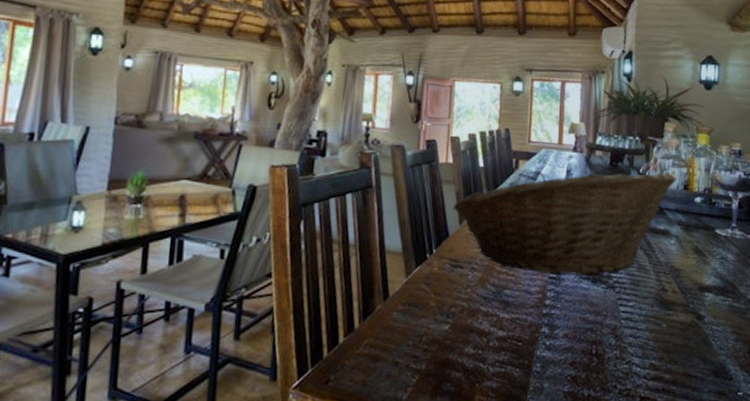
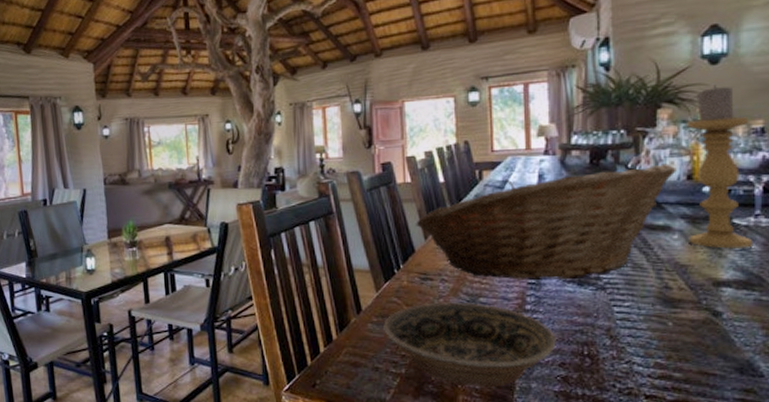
bowl: none [409,292,570,386] -> present [384,302,556,387]
candle holder: none [682,107,730,257] -> present [687,85,754,249]

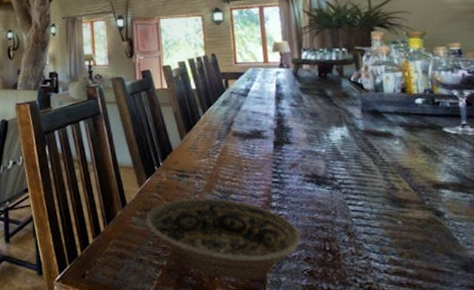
fruit basket: present [416,163,676,280] -> none [172,78,392,179]
candle holder: present [687,85,754,249] -> none [396,13,464,154]

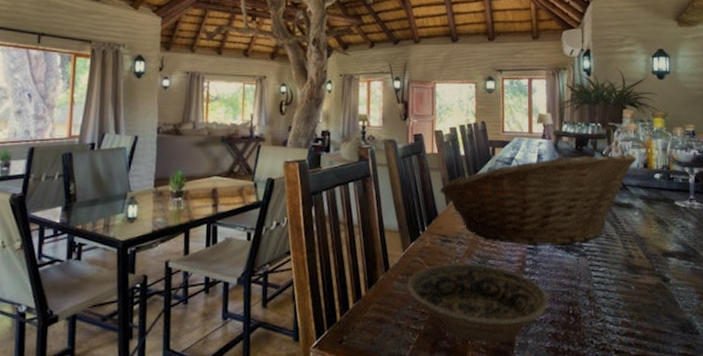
fruit basket: none [172,78,392,179] -> present [440,153,637,246]

